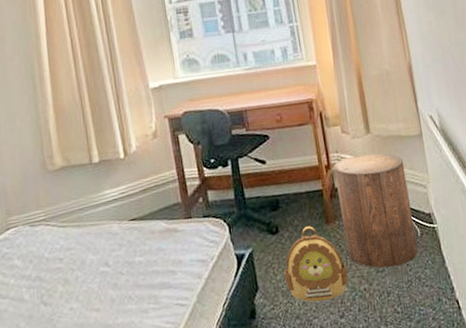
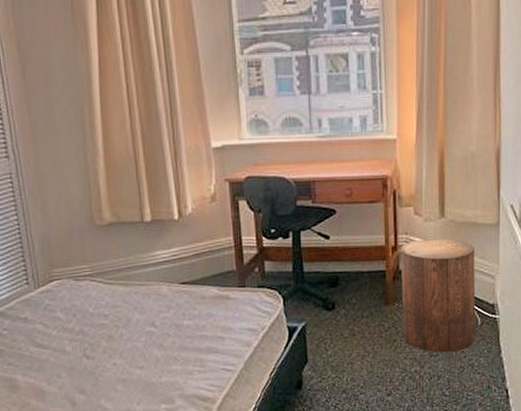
backpack: present [284,226,349,302] -> none [336,305,400,379]

